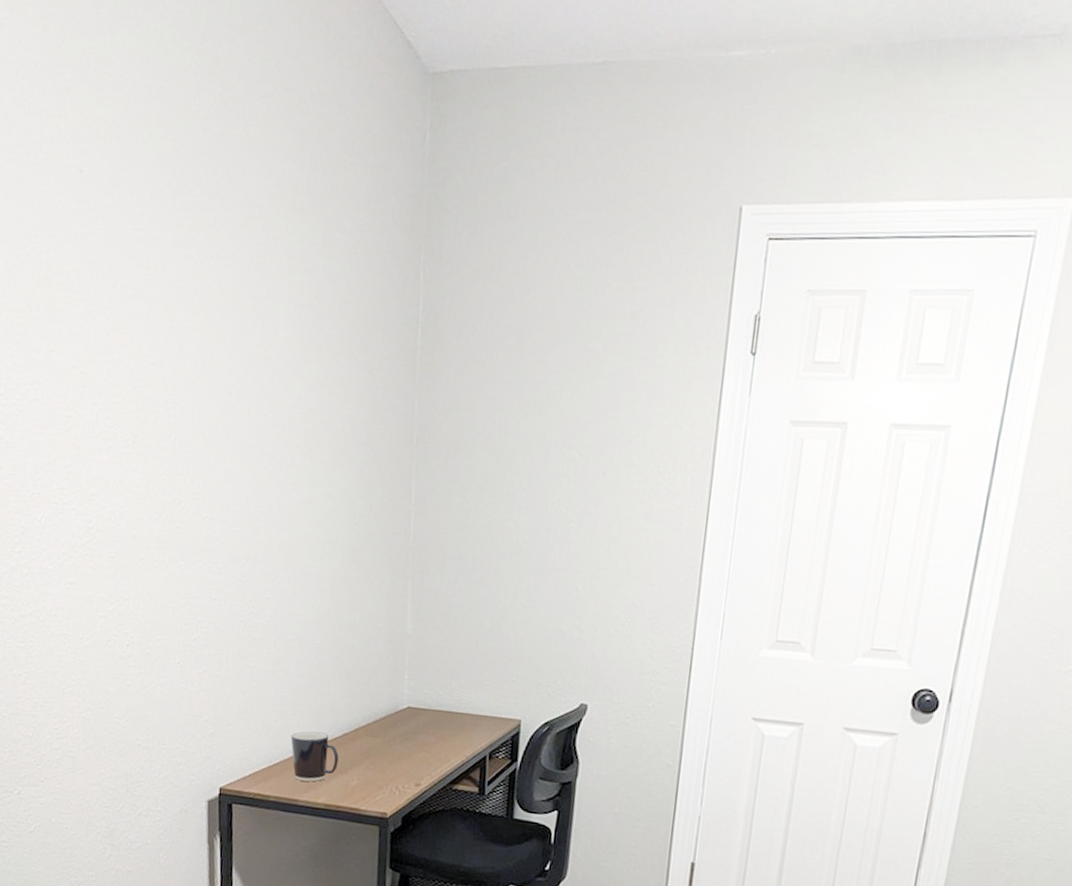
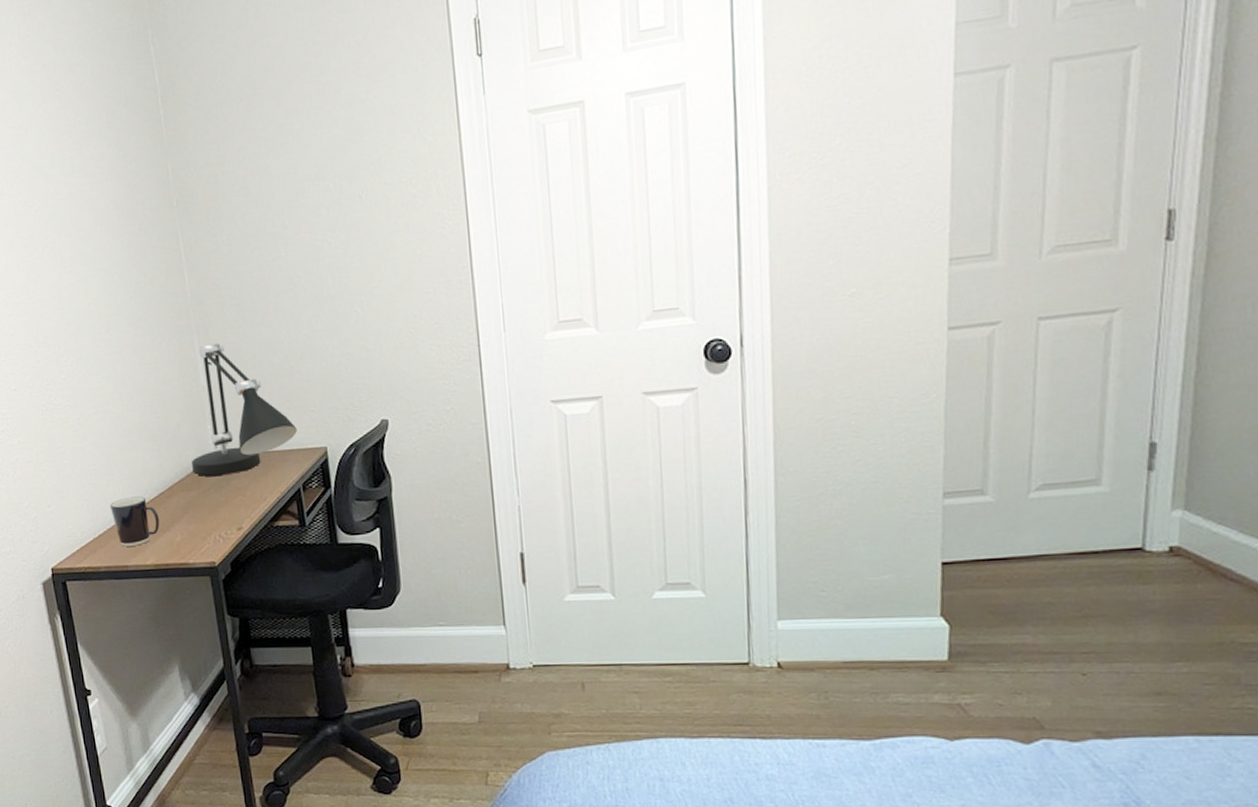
desk lamp: none [381,592,495,729] -> present [192,343,297,477]

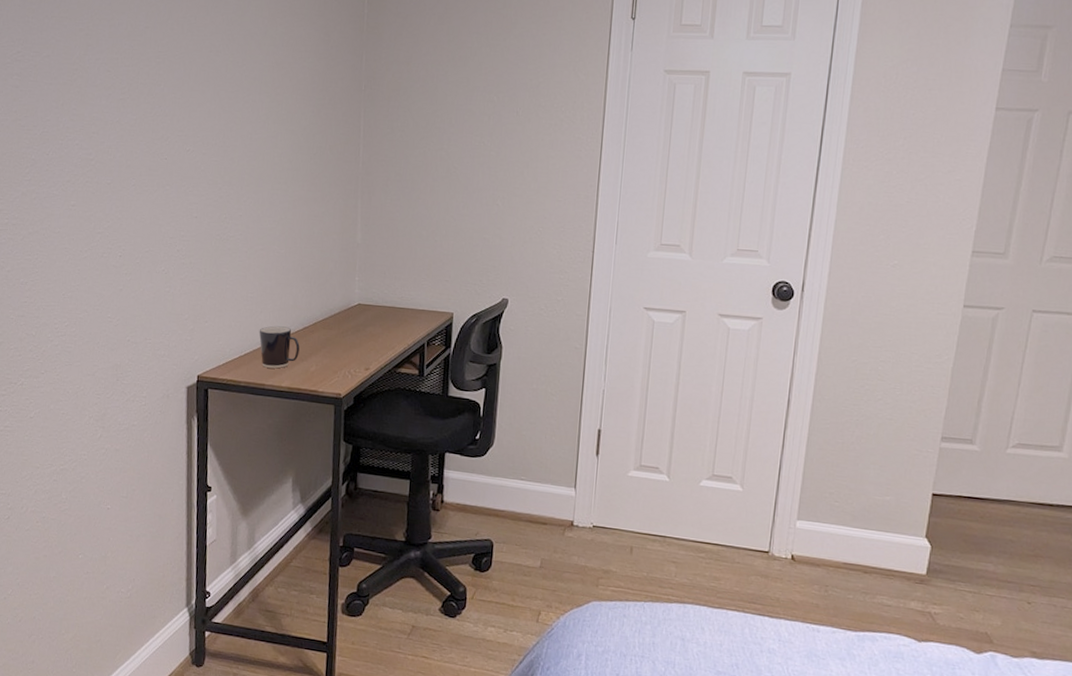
desk lamp: present [192,343,297,477] -> none [336,209,431,322]

